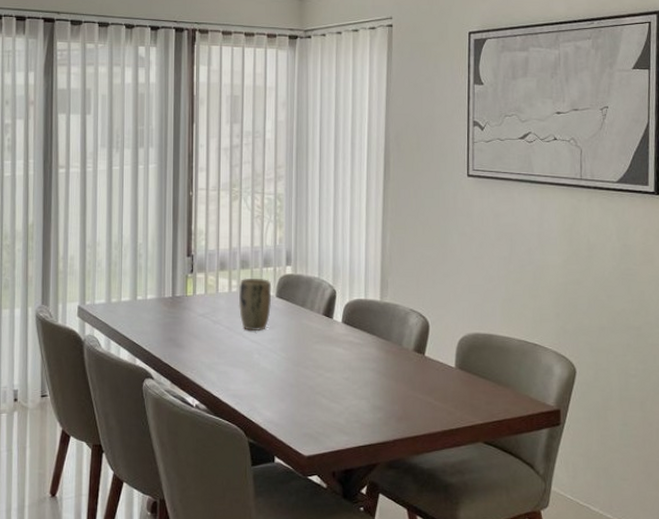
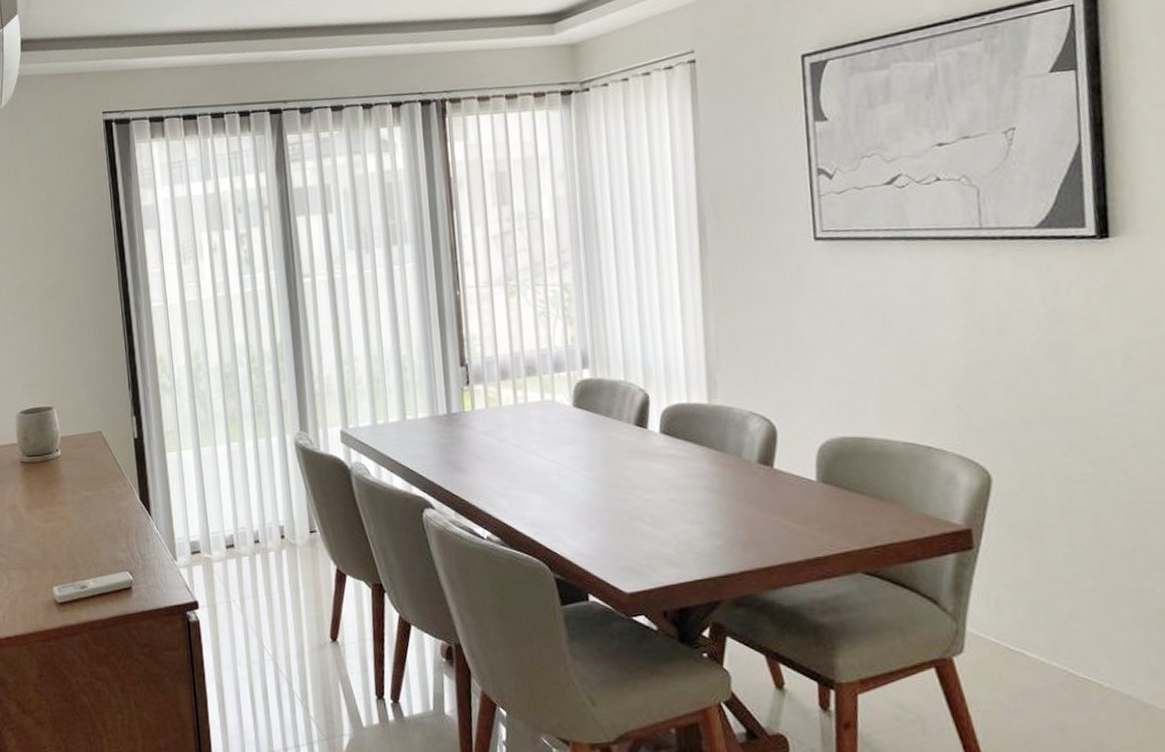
plant pot: present [238,278,271,330] -> none [526,386,568,448]

